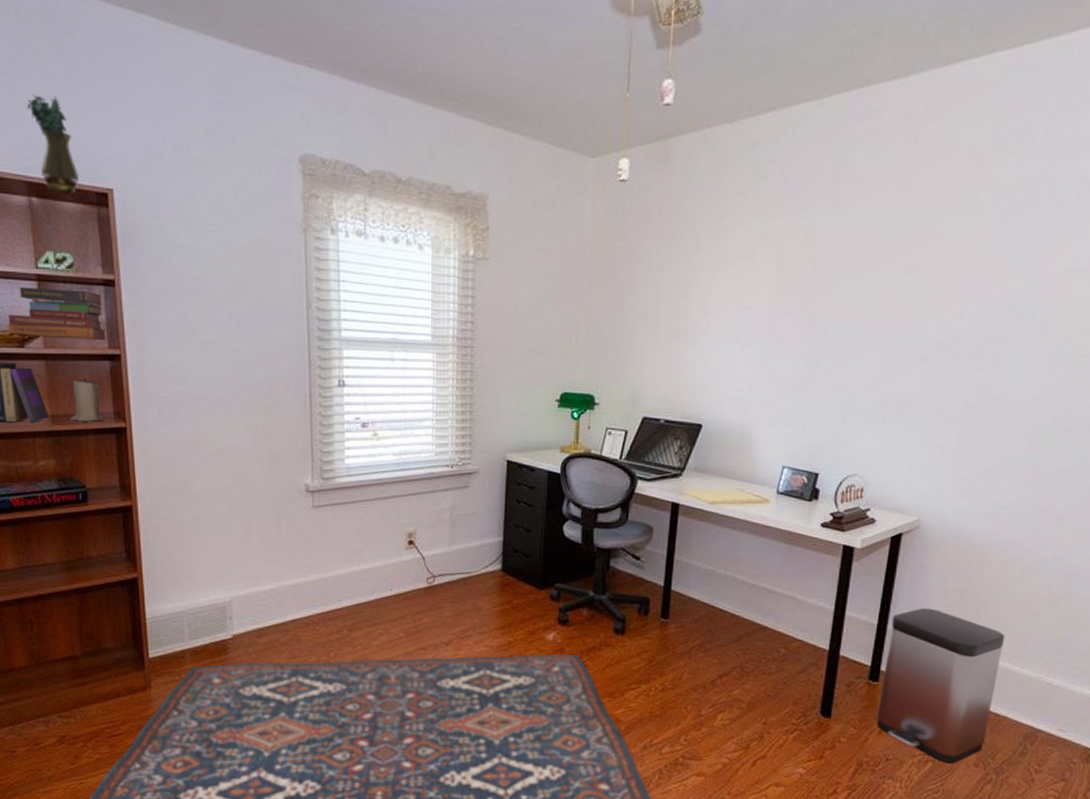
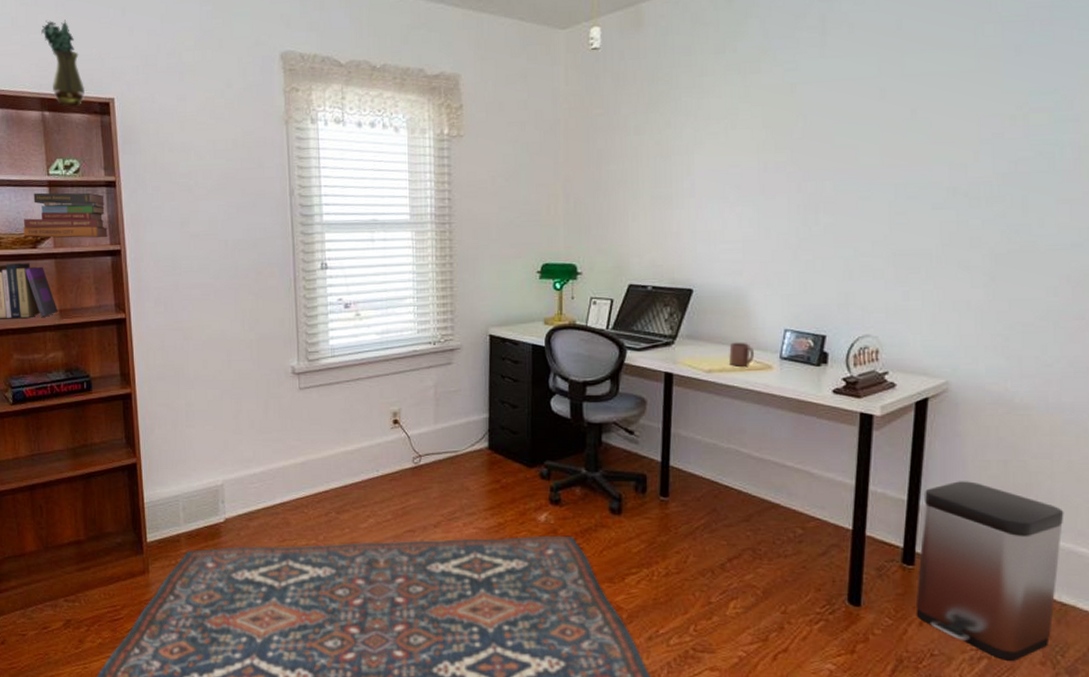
candle: present [69,377,104,422] -> none [76,273,106,315]
mug: none [731,476,755,499] -> present [729,342,755,366]

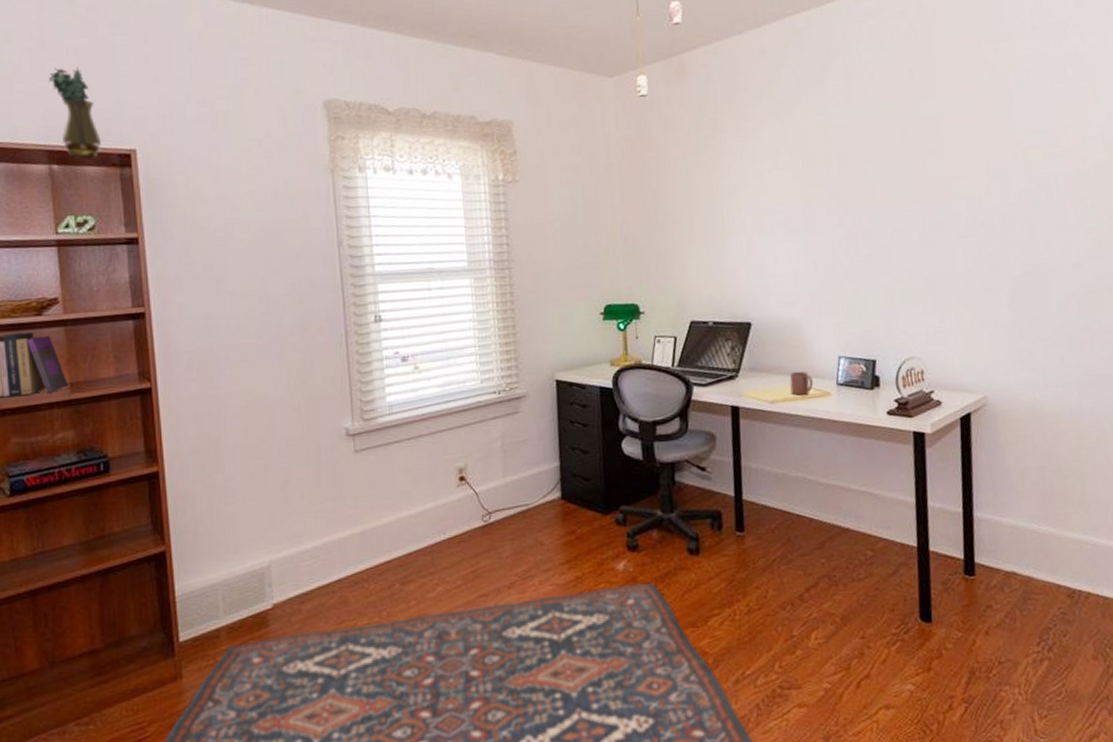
books: present [23,192,108,238] -> none [25,251,129,304]
pedal bin: present [915,481,1064,661] -> none [977,489,1099,659]

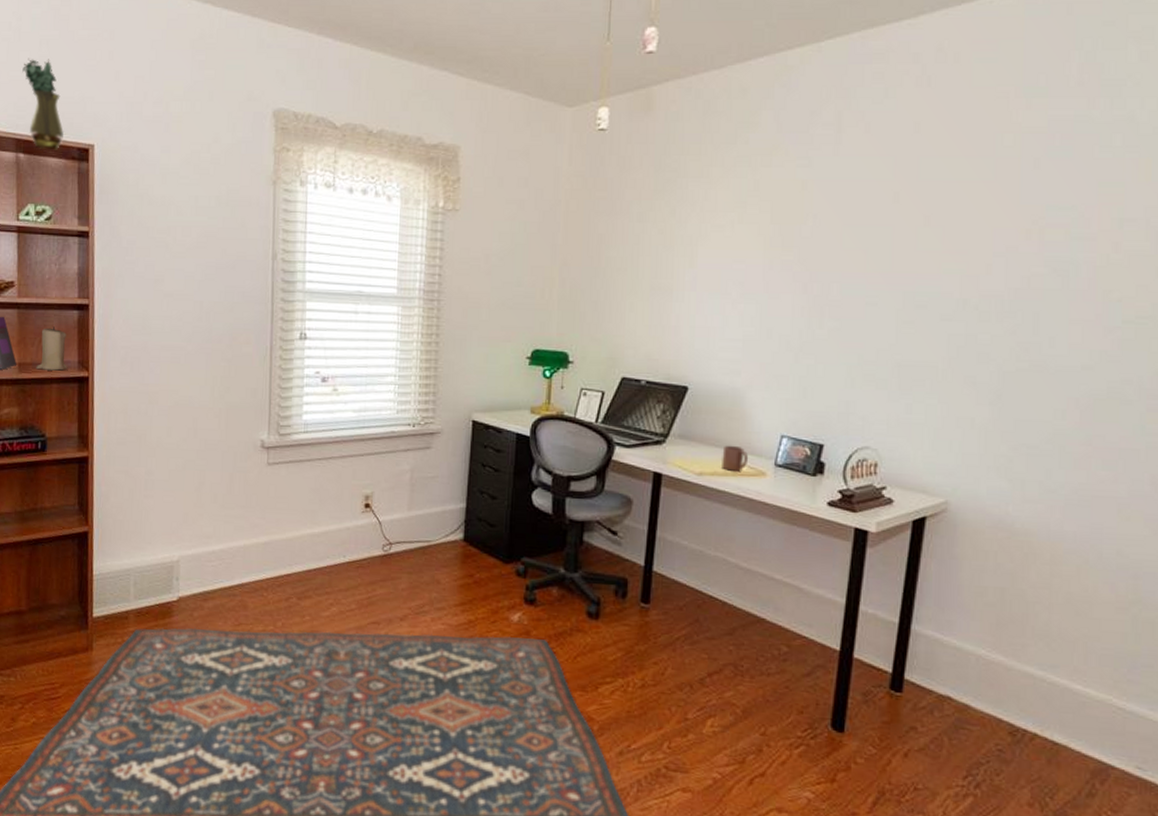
candle: none [90,340,128,387] -> present [35,326,68,371]

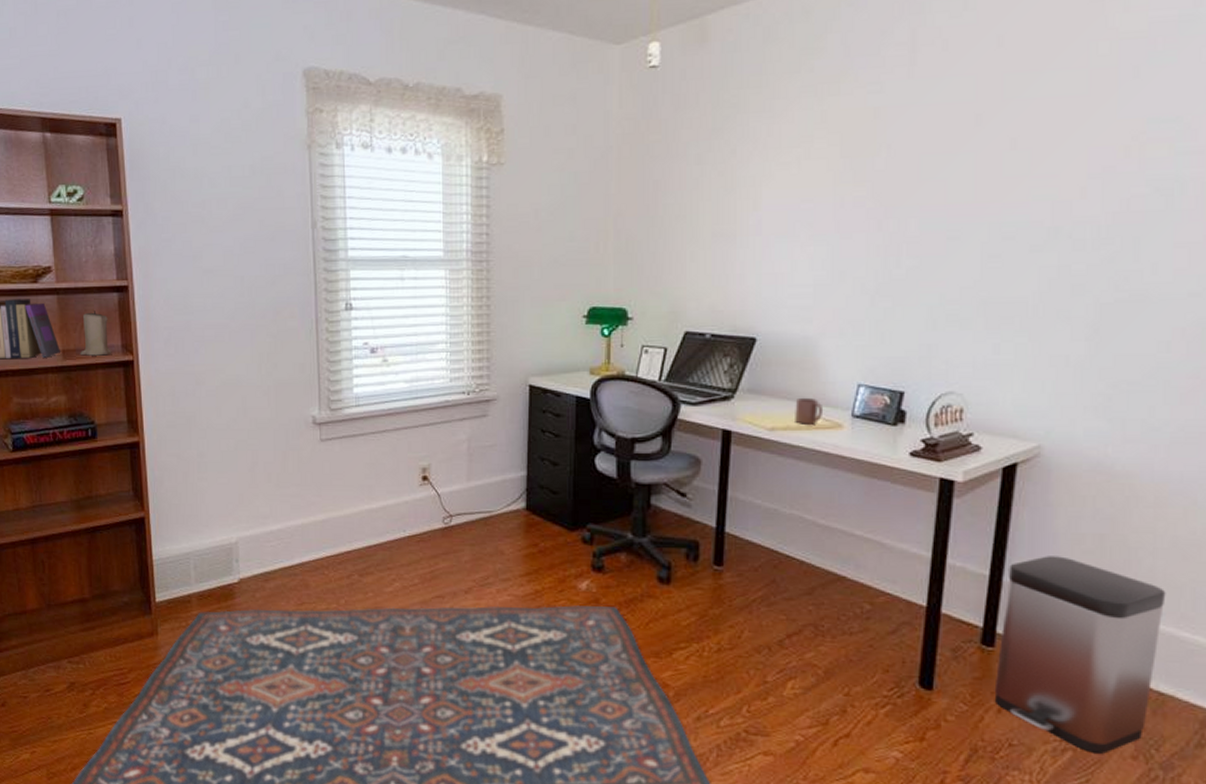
vase: present [22,58,65,150] -> none [42,30,90,128]
pedal bin: none [901,606,1061,800] -> present [994,556,1166,754]

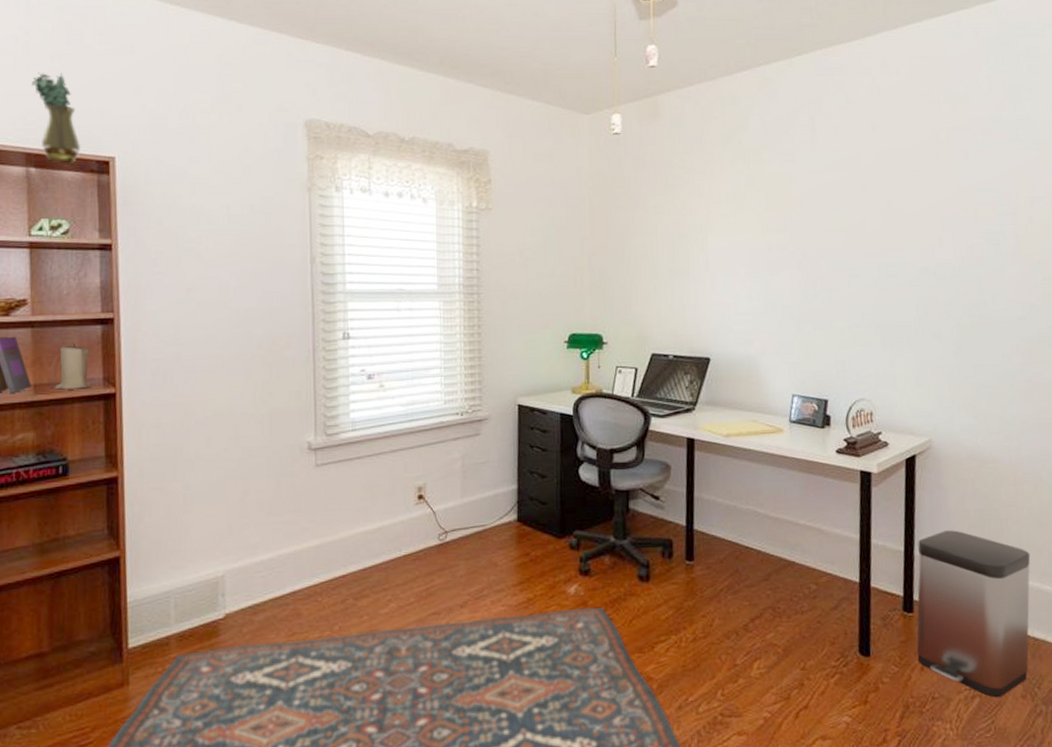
vase: none [42,30,90,128] -> present [32,72,82,164]
mug: present [795,397,824,424] -> none [744,407,768,430]

